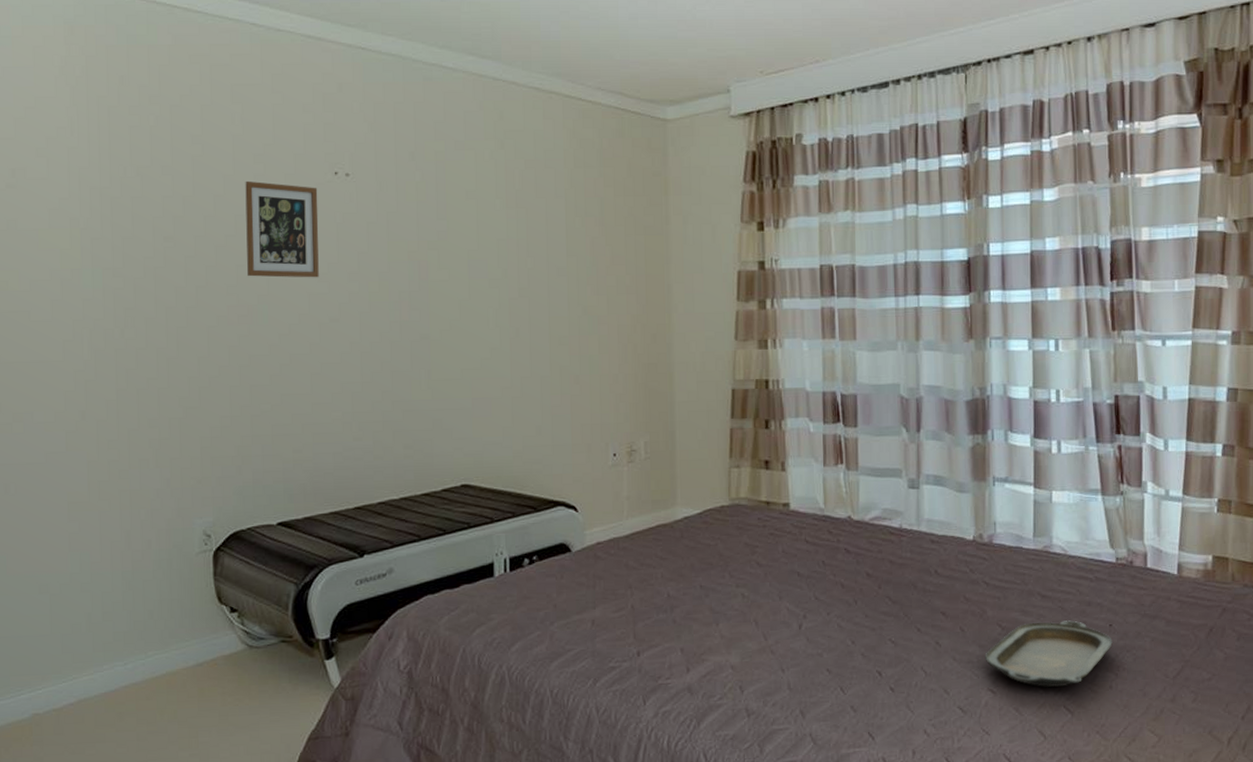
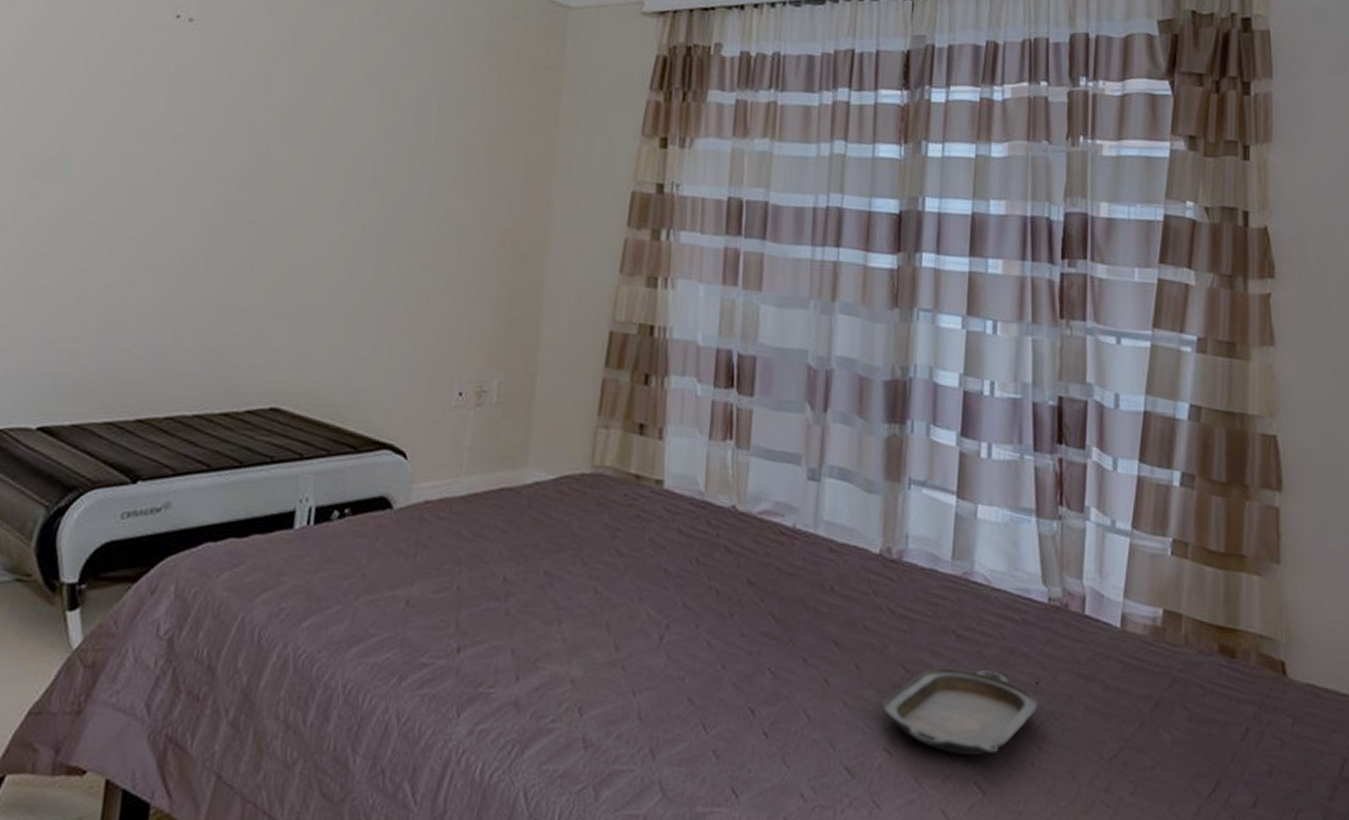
picture frame: present [245,180,319,278] -> none [54,11,154,135]

